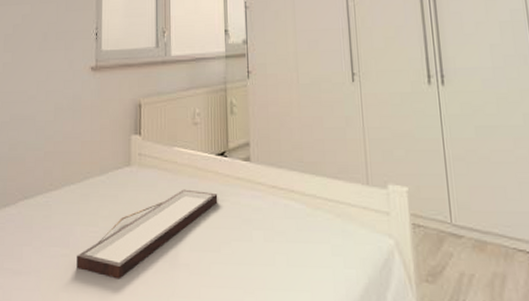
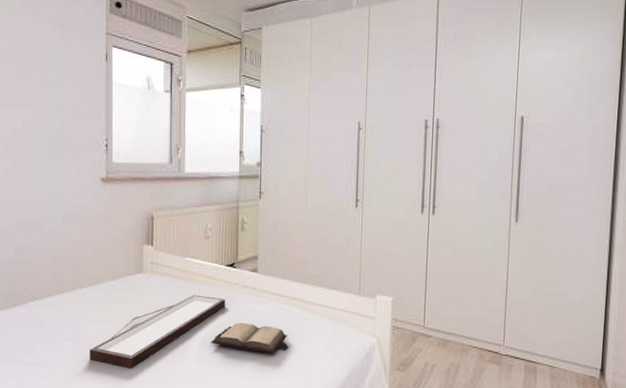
hardback book: none [203,221,292,261] -> present [211,322,289,354]

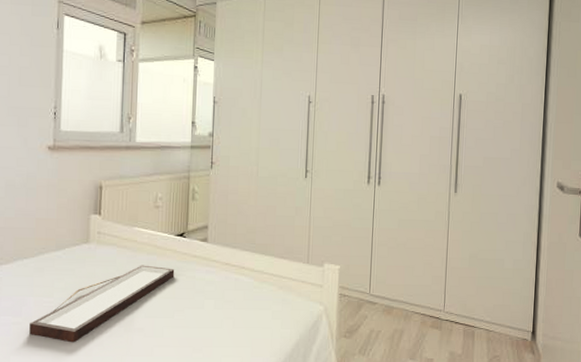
hardback book: present [211,322,289,354] -> none [158,292,238,324]

